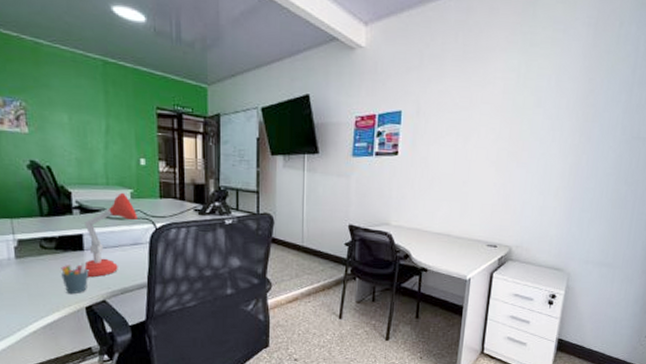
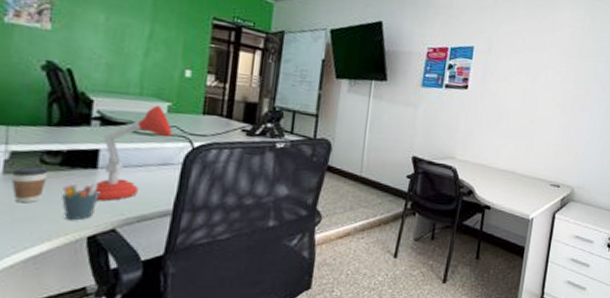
coffee cup: none [21,250,48,282] -> present [11,165,49,204]

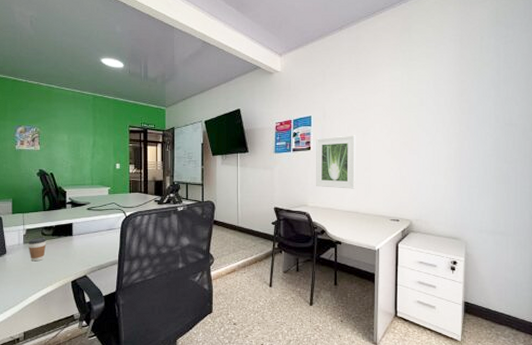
pen holder: present [61,182,100,221] -> none [55,244,75,271]
desk lamp: present [94,105,172,202] -> none [72,190,113,257]
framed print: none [469,75,524,144] -> present [316,135,356,189]

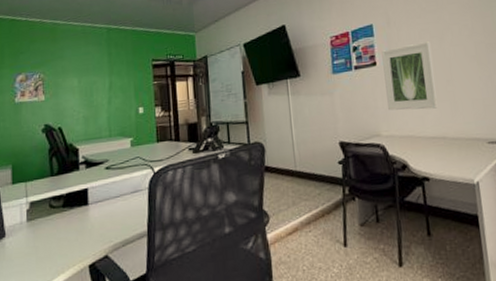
coffee cup: present [27,237,47,262] -> none [32,210,56,244]

